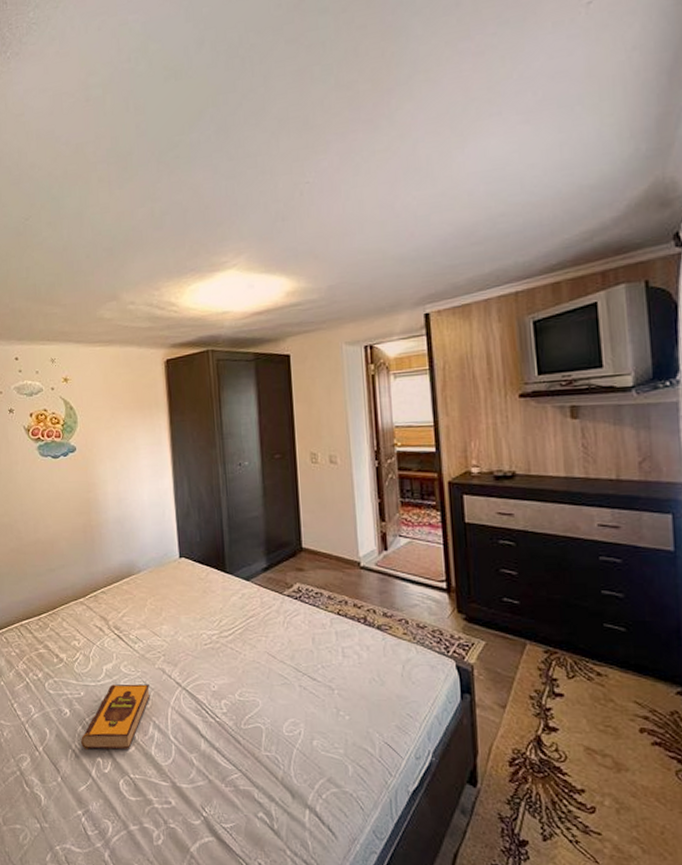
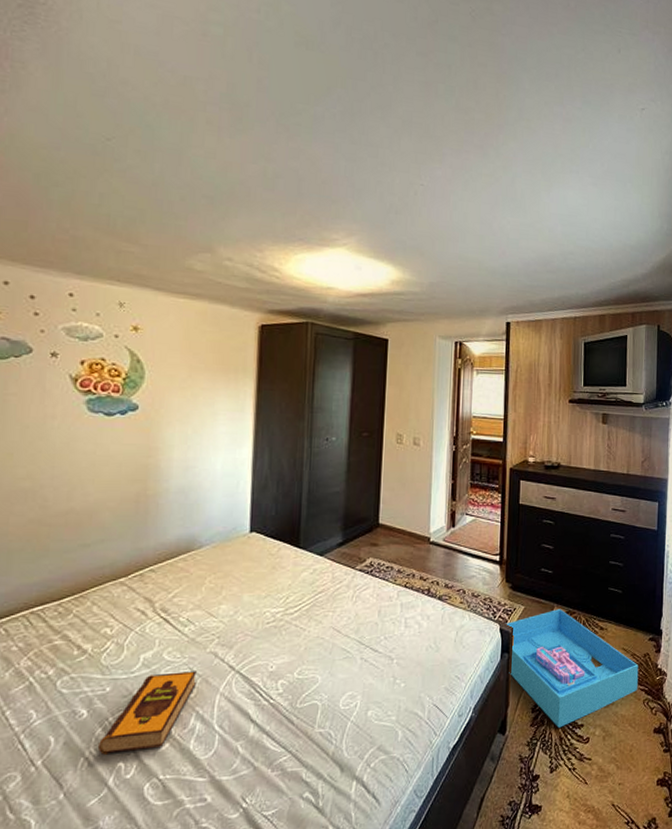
storage bin: none [462,647,665,789] -> present [505,609,639,728]

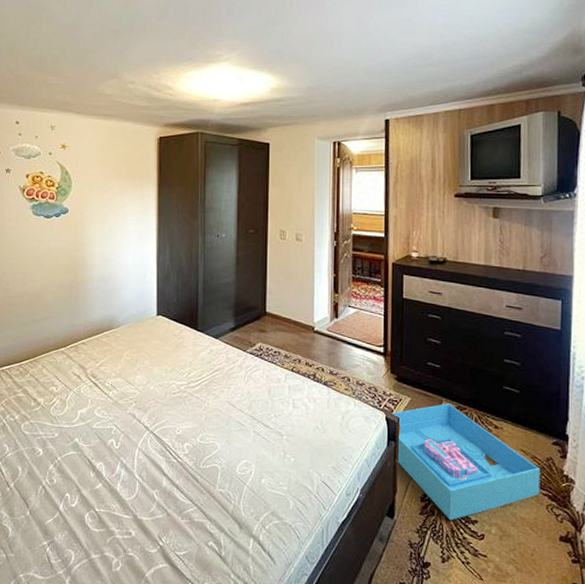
hardback book: present [98,671,197,755] -> none [52,427,120,486]

